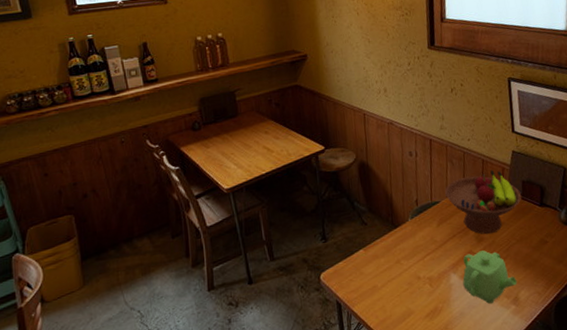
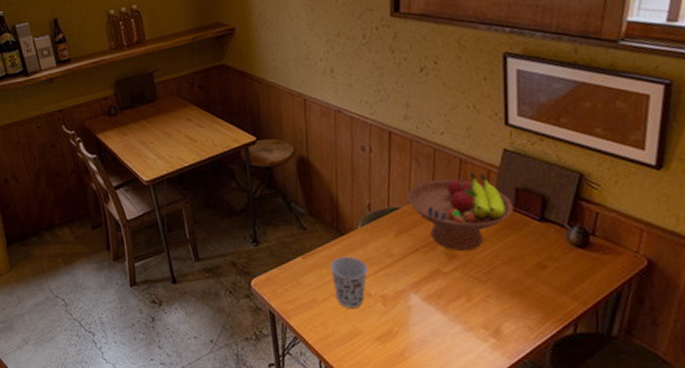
cup: none [387,245,417,292] -> present [330,256,368,308]
coffeepot: present [462,250,518,304] -> none [426,270,501,333]

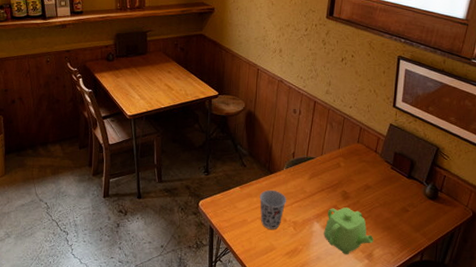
fruit bowl: present [406,172,514,252] -> none [320,137,392,195]
coffeepot: none [426,270,501,333] -> present [324,207,374,254]

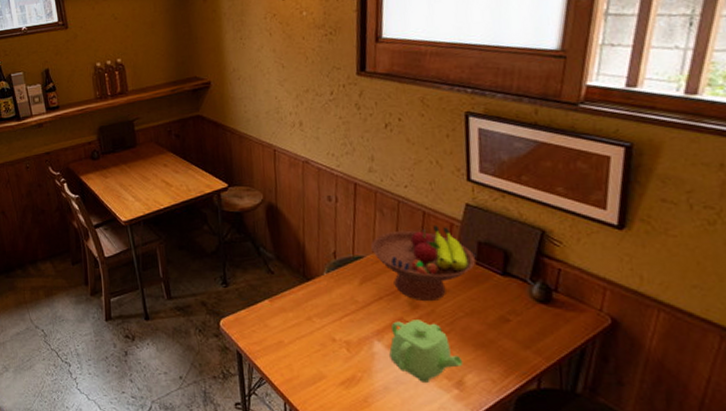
cup: present [260,189,286,229] -> none [296,301,333,352]
fruit bowl: none [320,137,392,195] -> present [370,225,477,302]

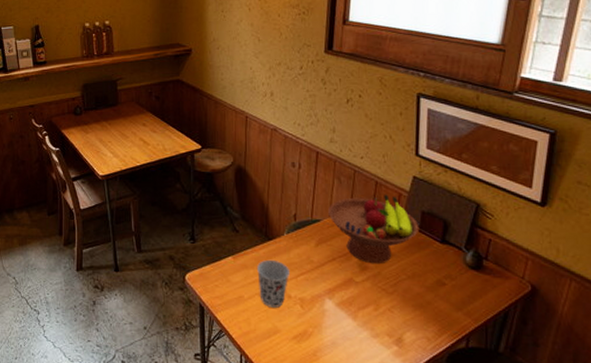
cup: none [296,301,333,352] -> present [257,259,290,308]
coffeepot: present [389,320,463,382] -> none [339,280,403,339]

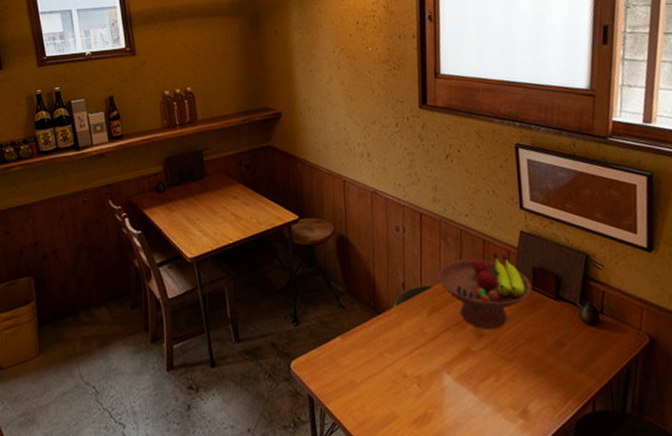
cup: present [257,259,290,308] -> none [368,335,403,390]

